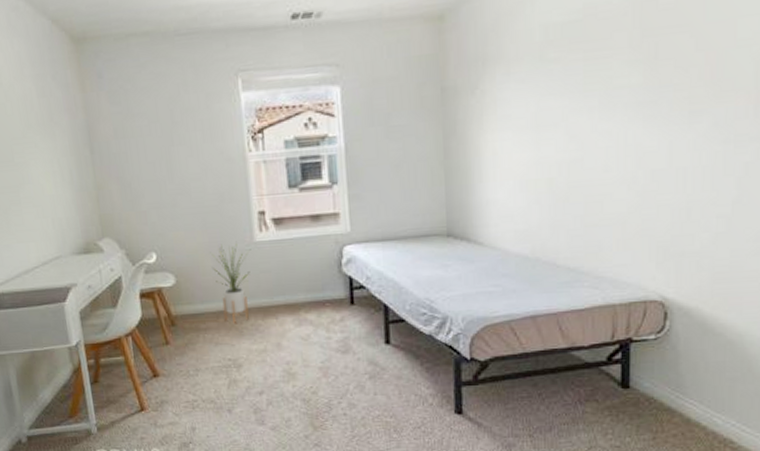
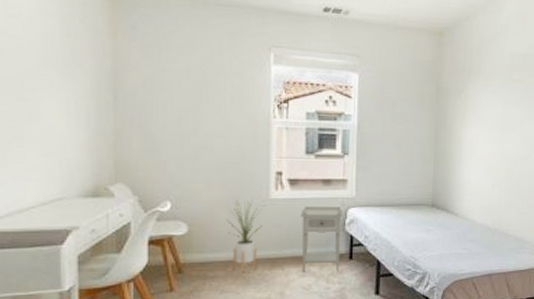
nightstand: none [290,245,340,321] -> present [301,206,343,273]

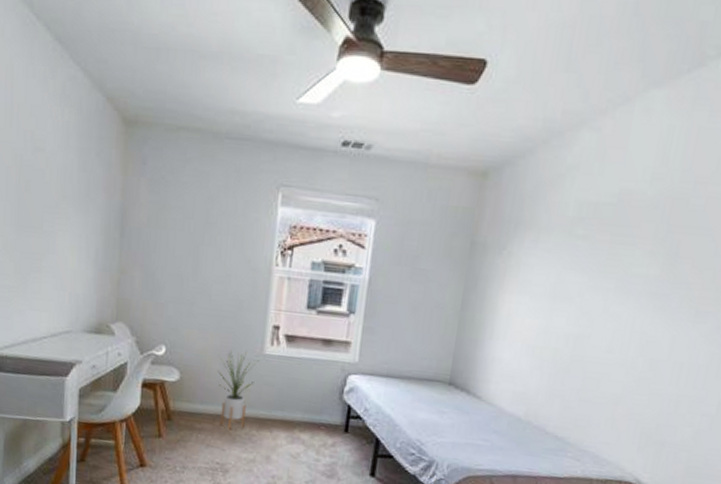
nightstand: present [301,206,343,273] -> none [291,367,342,444]

